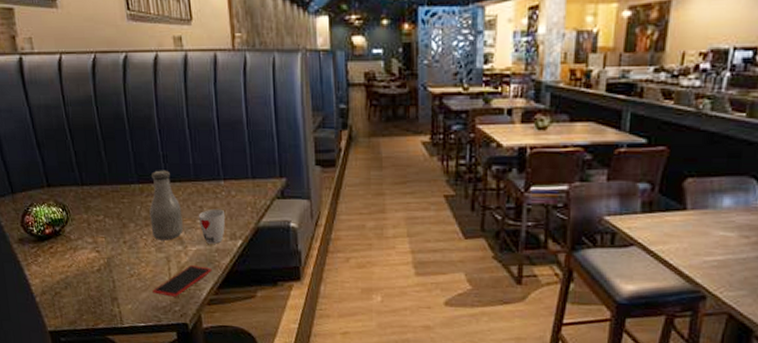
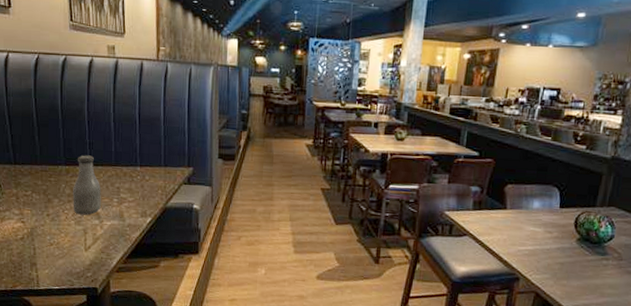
smartphone: present [152,265,212,297] -> none [69,237,123,264]
cup: present [198,208,225,244] -> none [115,190,138,220]

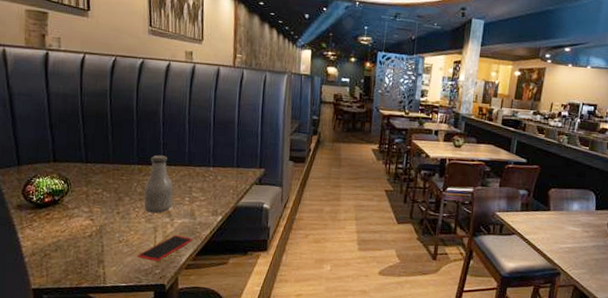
smartphone: none [69,237,123,264] -> present [137,235,193,262]

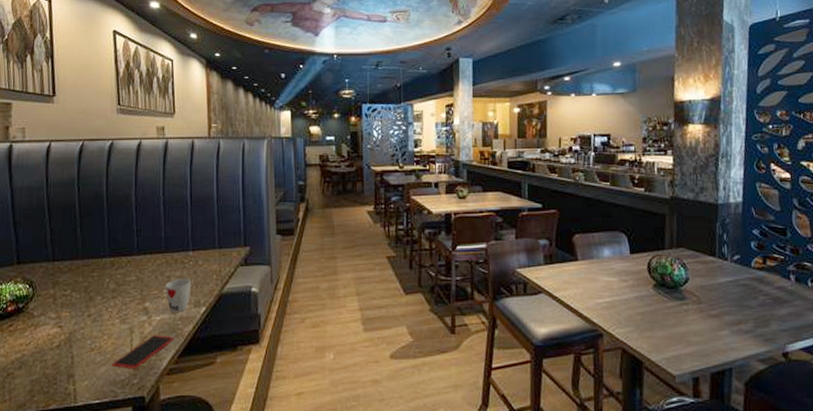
bottle: present [144,155,173,214] -> none [117,243,150,312]
cup: none [187,189,210,218] -> present [165,278,190,312]

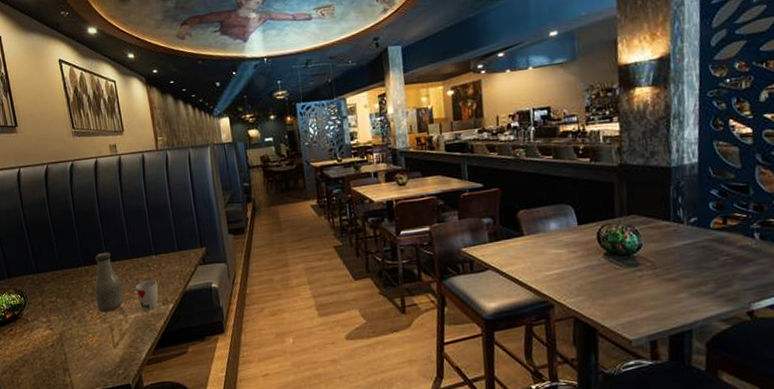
smartphone: present [112,335,174,369] -> none [99,331,149,362]
bottle: none [117,243,150,312] -> present [94,252,123,313]

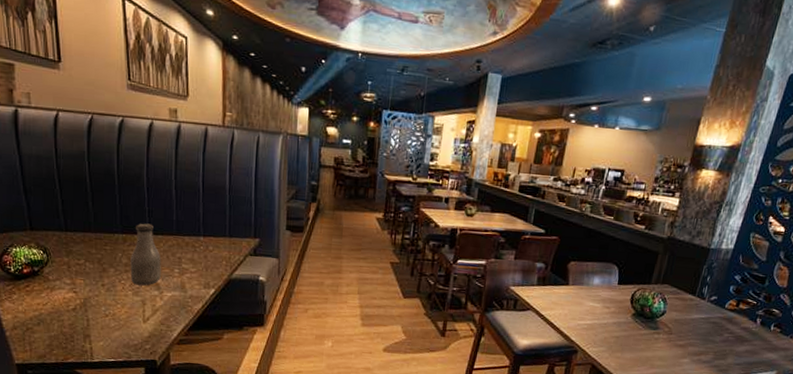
cup: present [135,279,158,310] -> none [176,260,201,291]

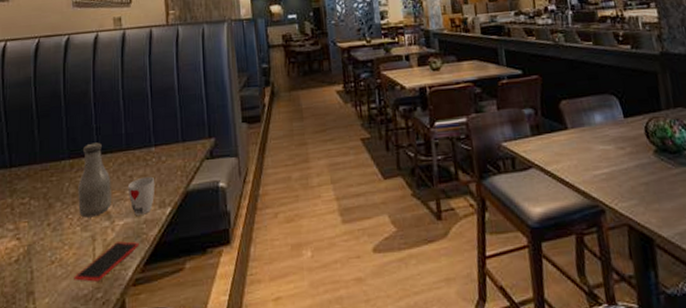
smartphone: none [125,309,184,336] -> present [74,241,139,282]
cup: none [176,260,201,291] -> present [127,176,154,215]

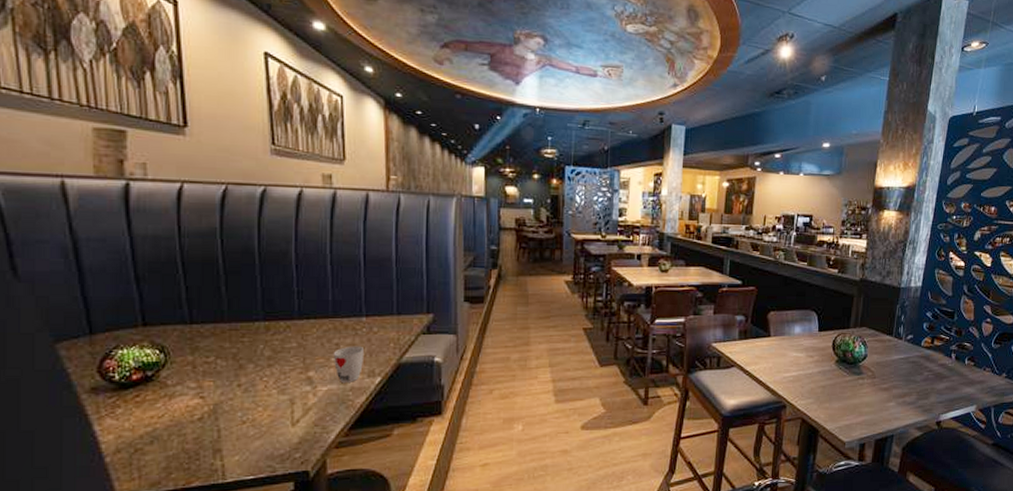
smartphone: present [74,241,139,282] -> none [268,406,344,443]
bottle: present [78,142,111,218] -> none [274,306,314,381]

